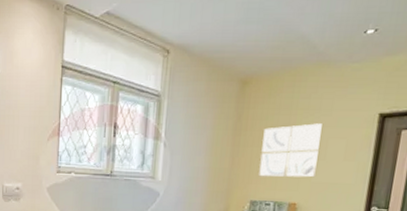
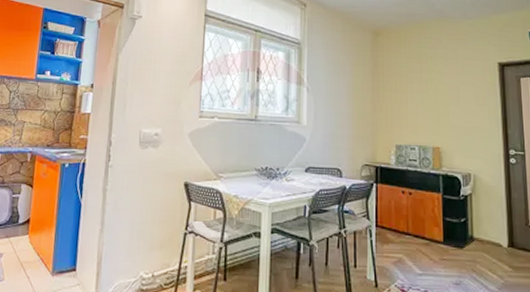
wall art: present [258,123,322,178] -> none [400,71,452,122]

